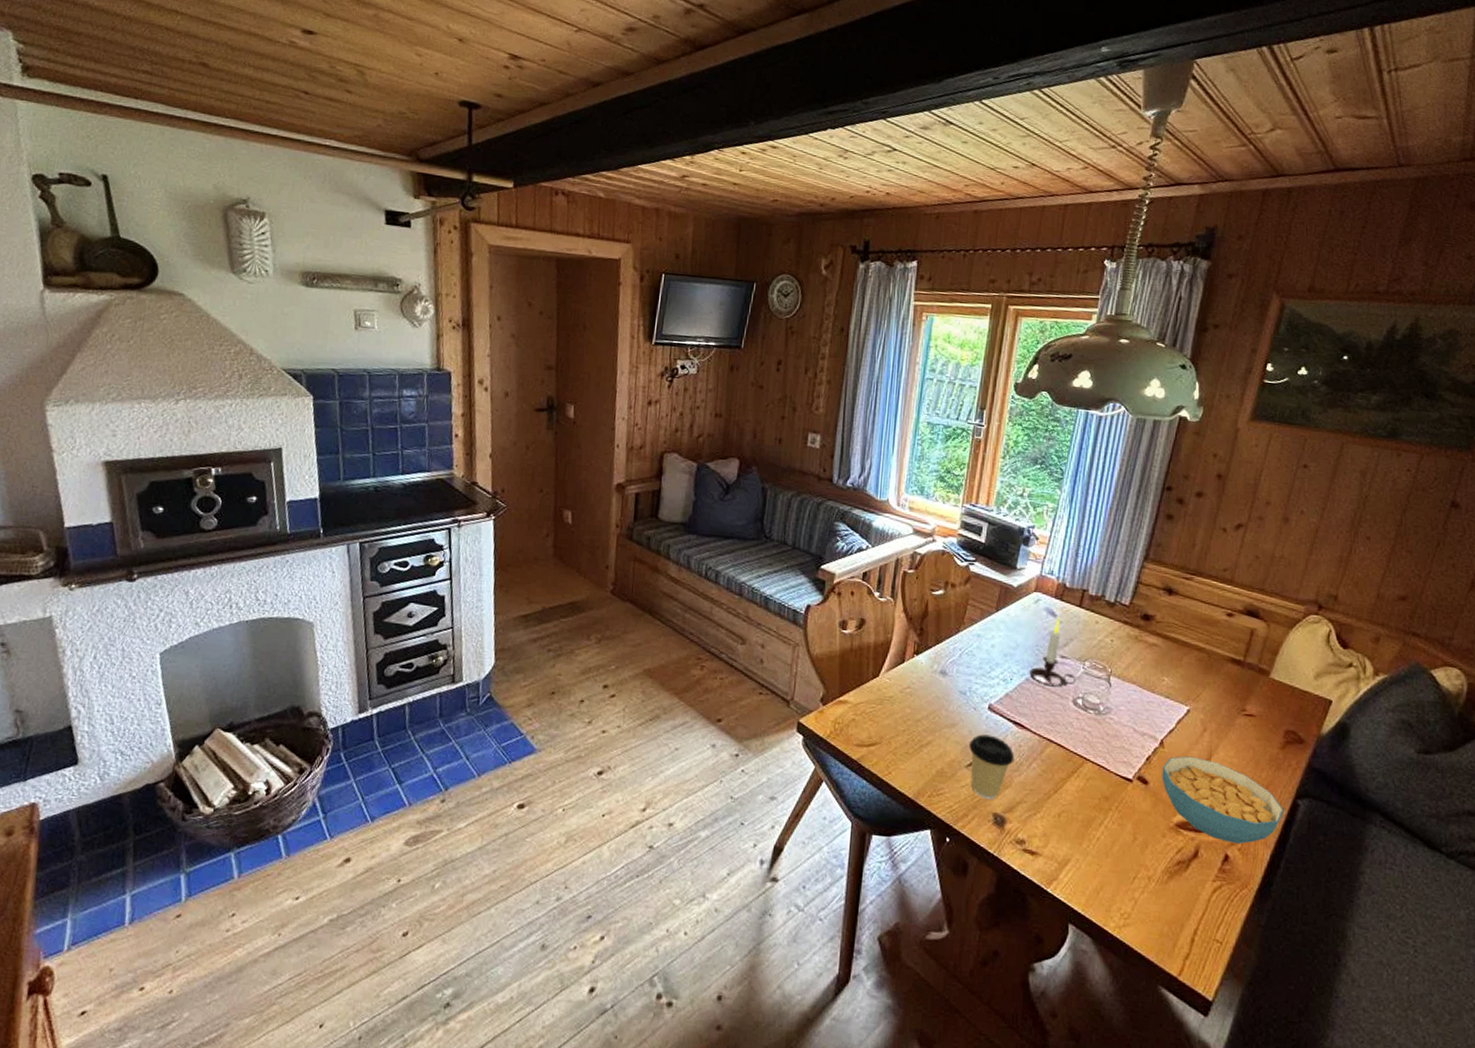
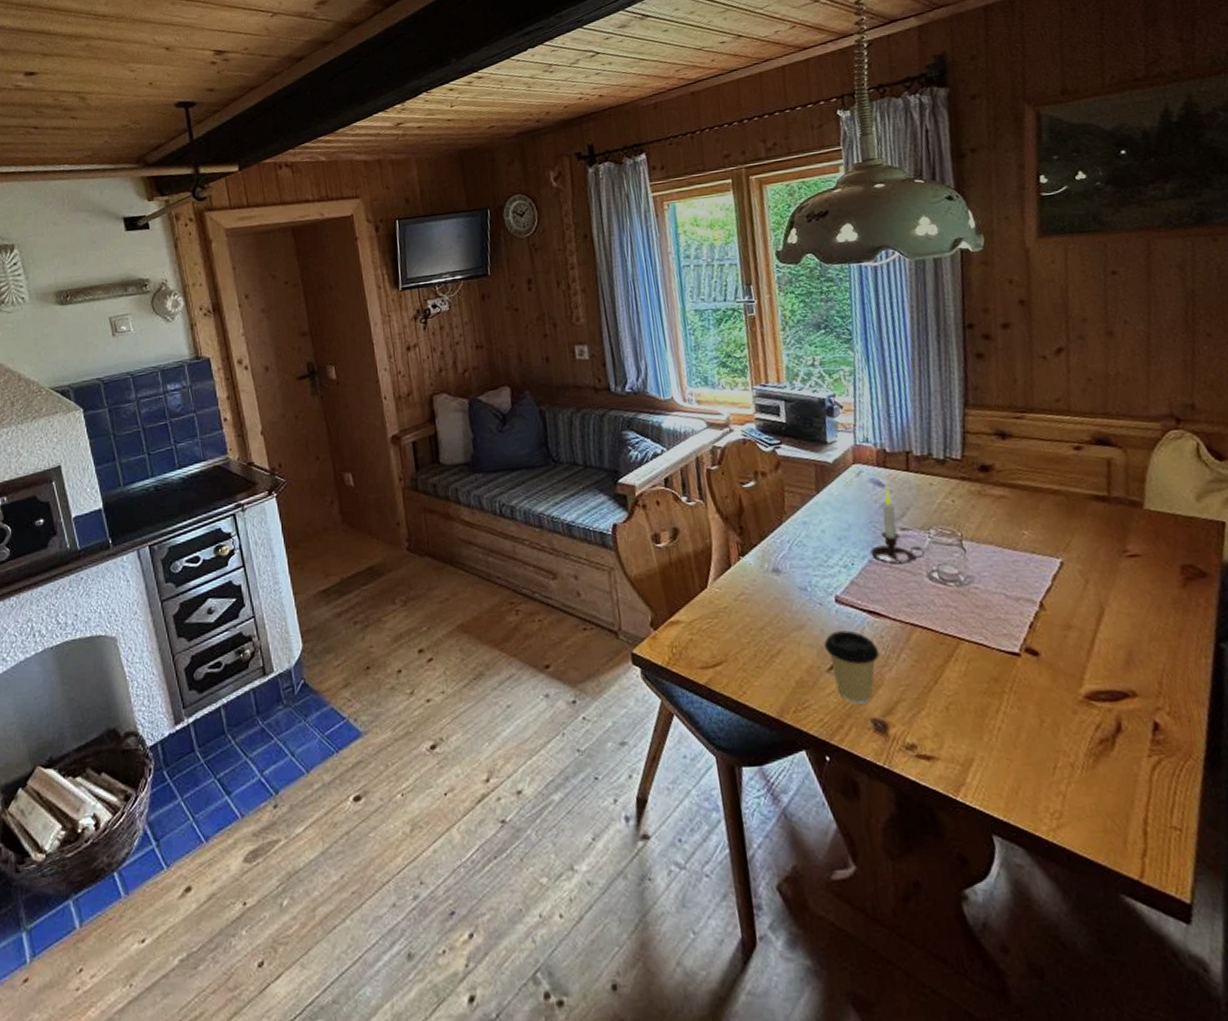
cereal bowl: present [1161,756,1284,844] -> none [1050,614,1208,707]

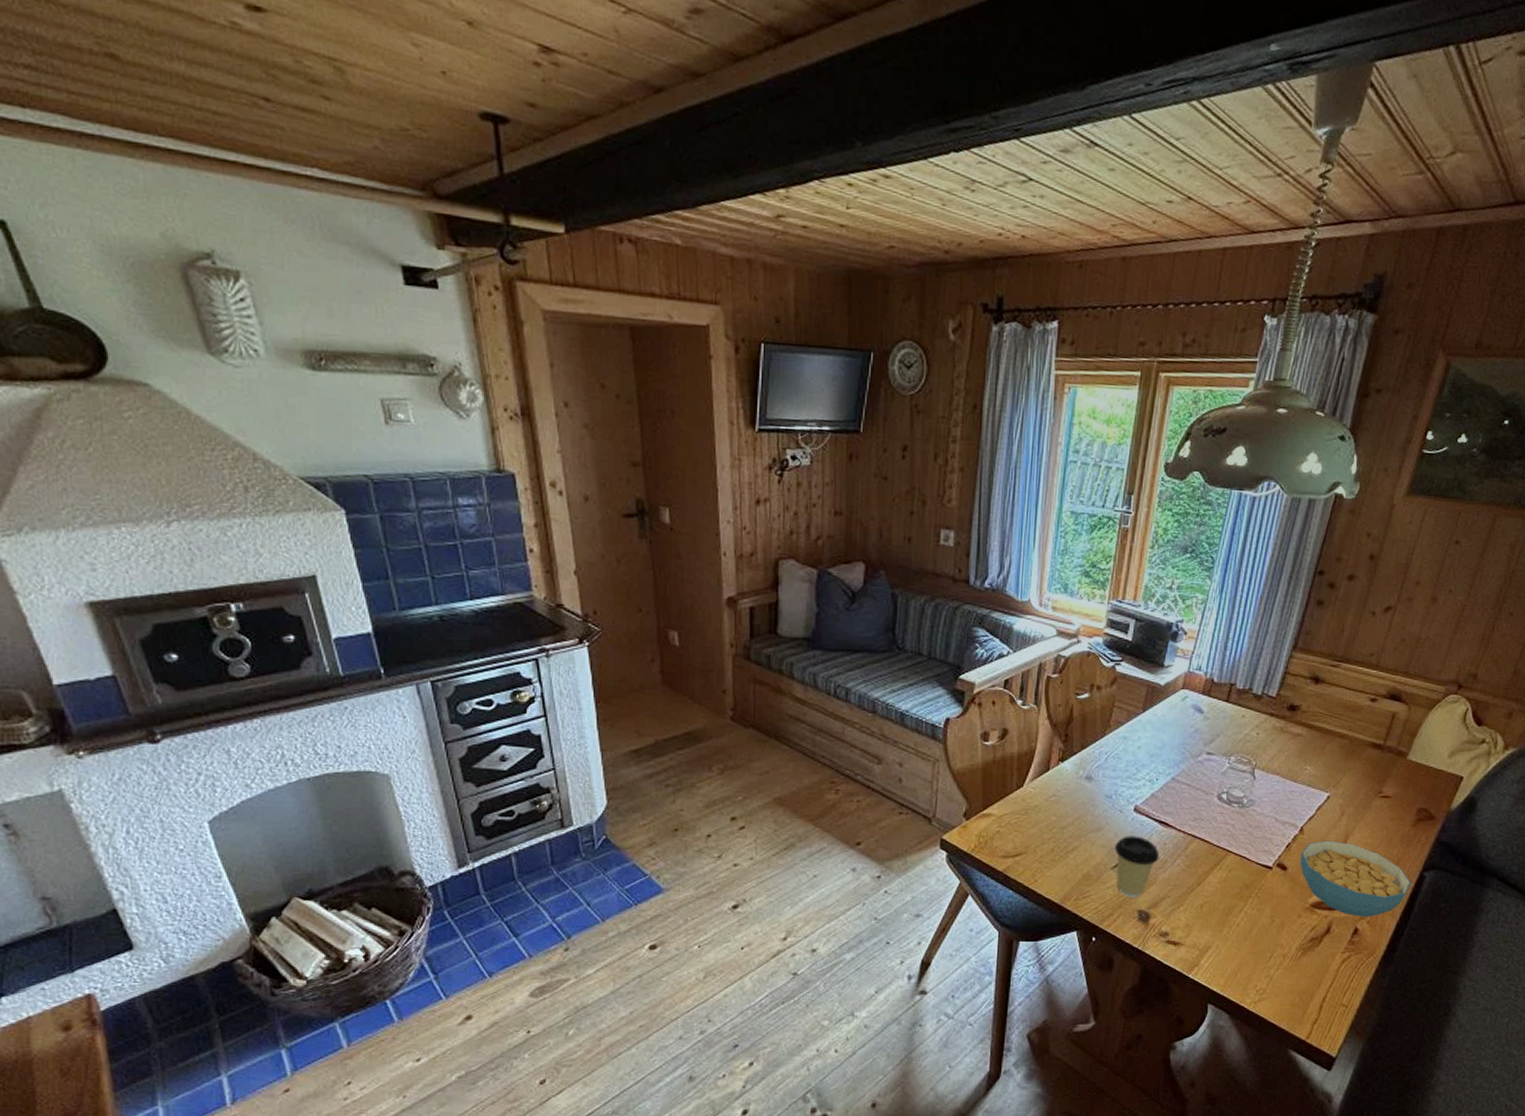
candle: present [870,487,926,565] -> none [1175,714,1222,784]
cereal bowl: none [1050,614,1208,707] -> present [1300,840,1411,917]

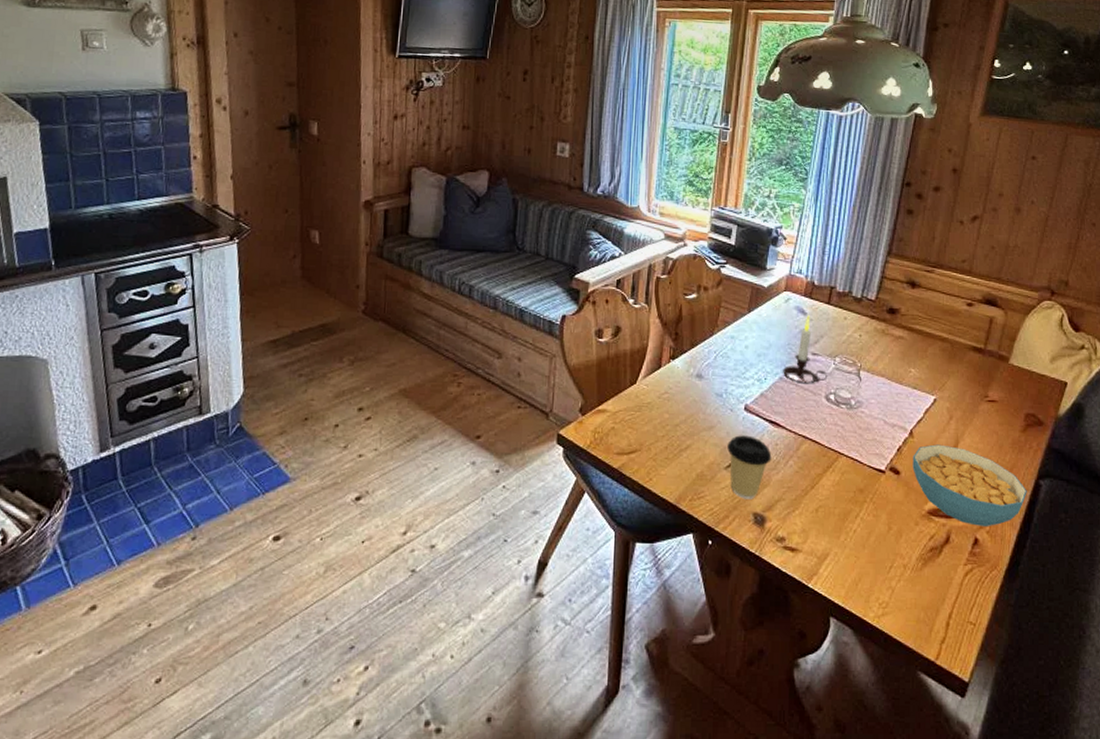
candle: none [1175,714,1222,784] -> present [783,315,828,384]

